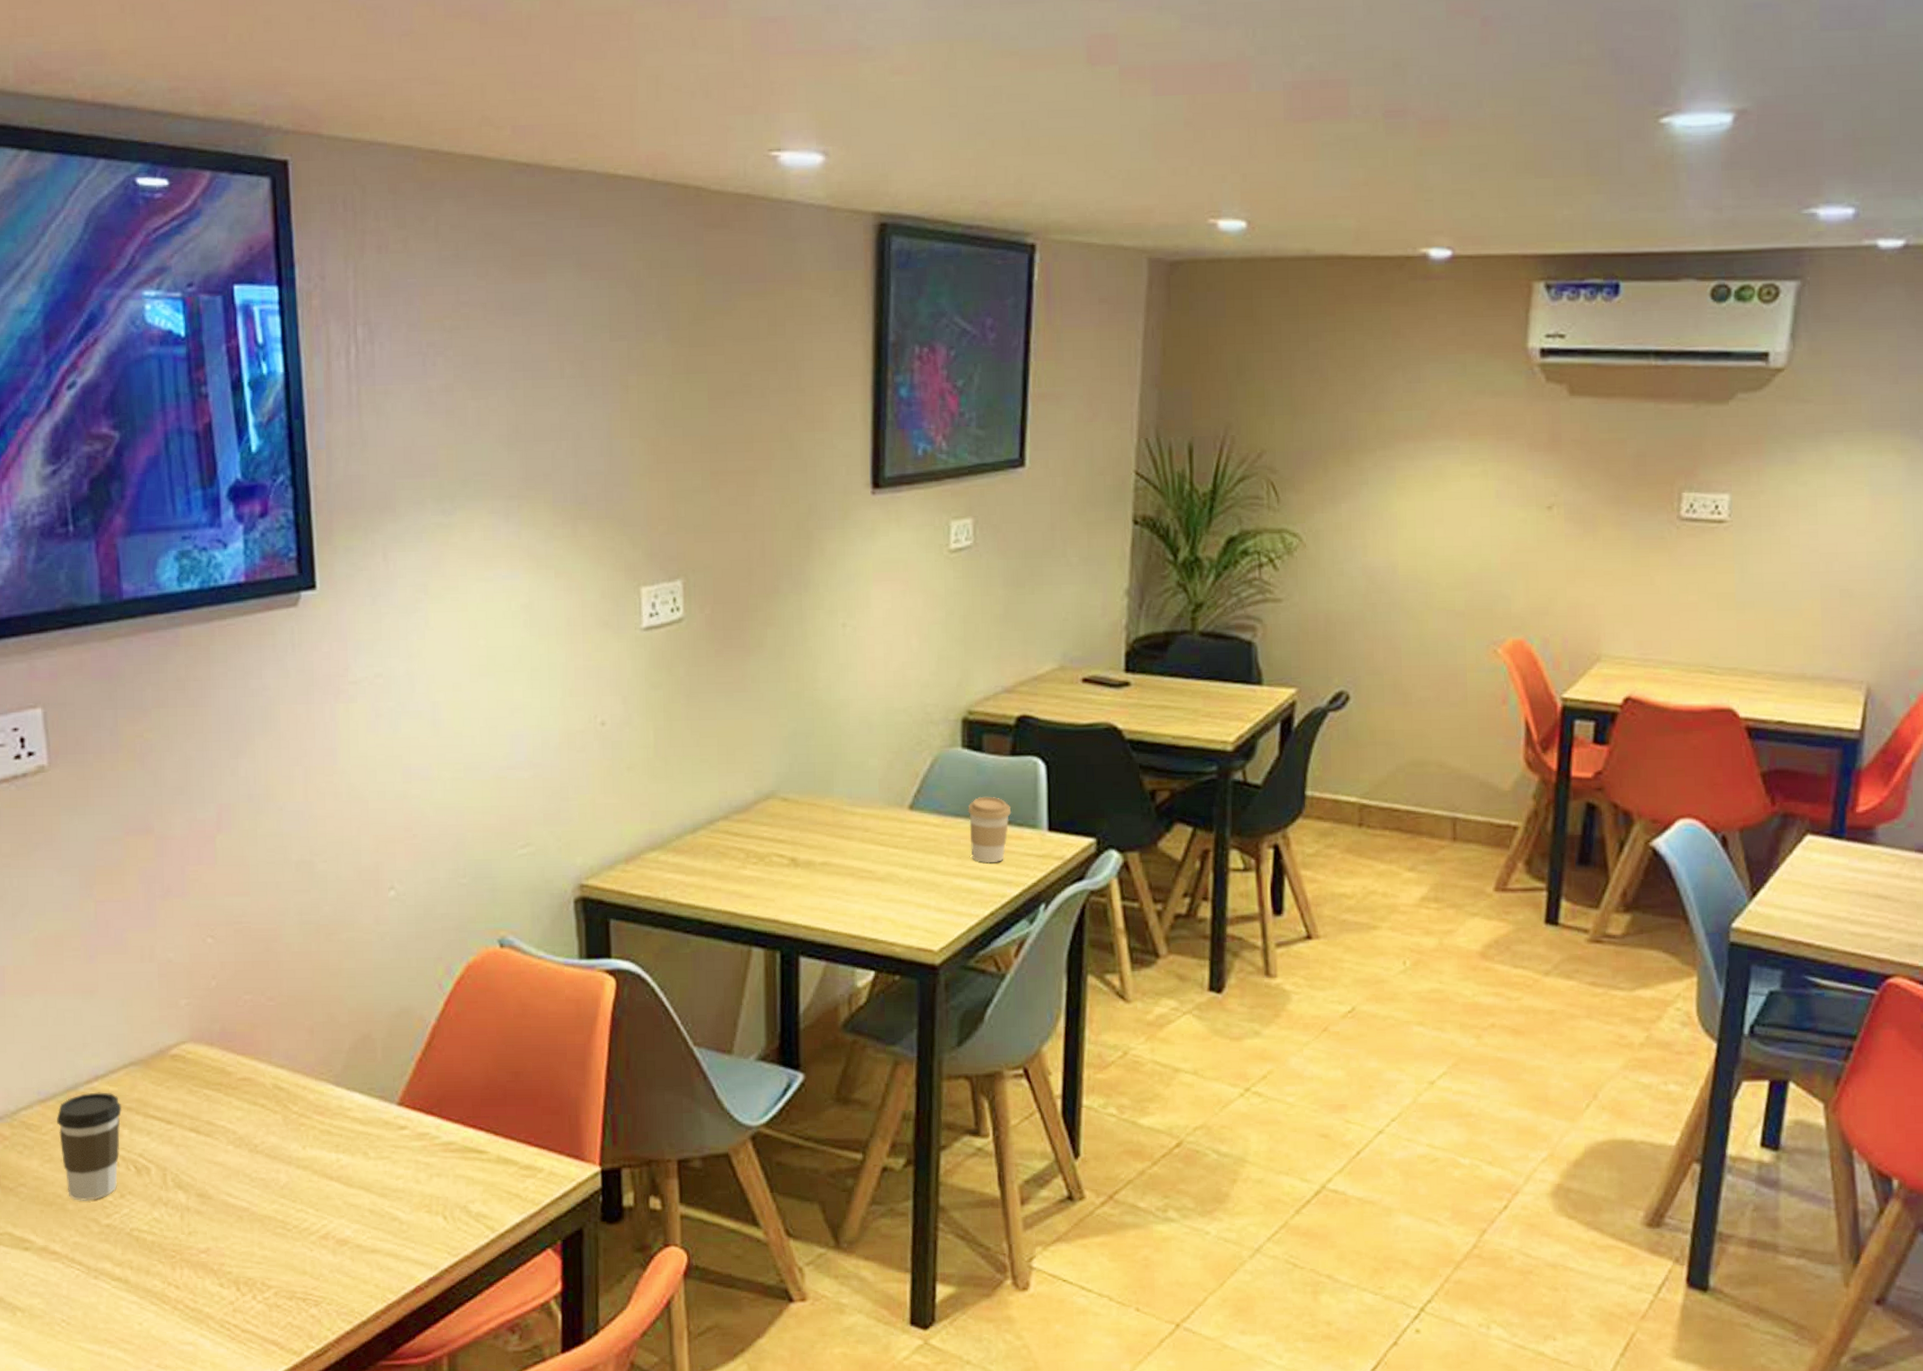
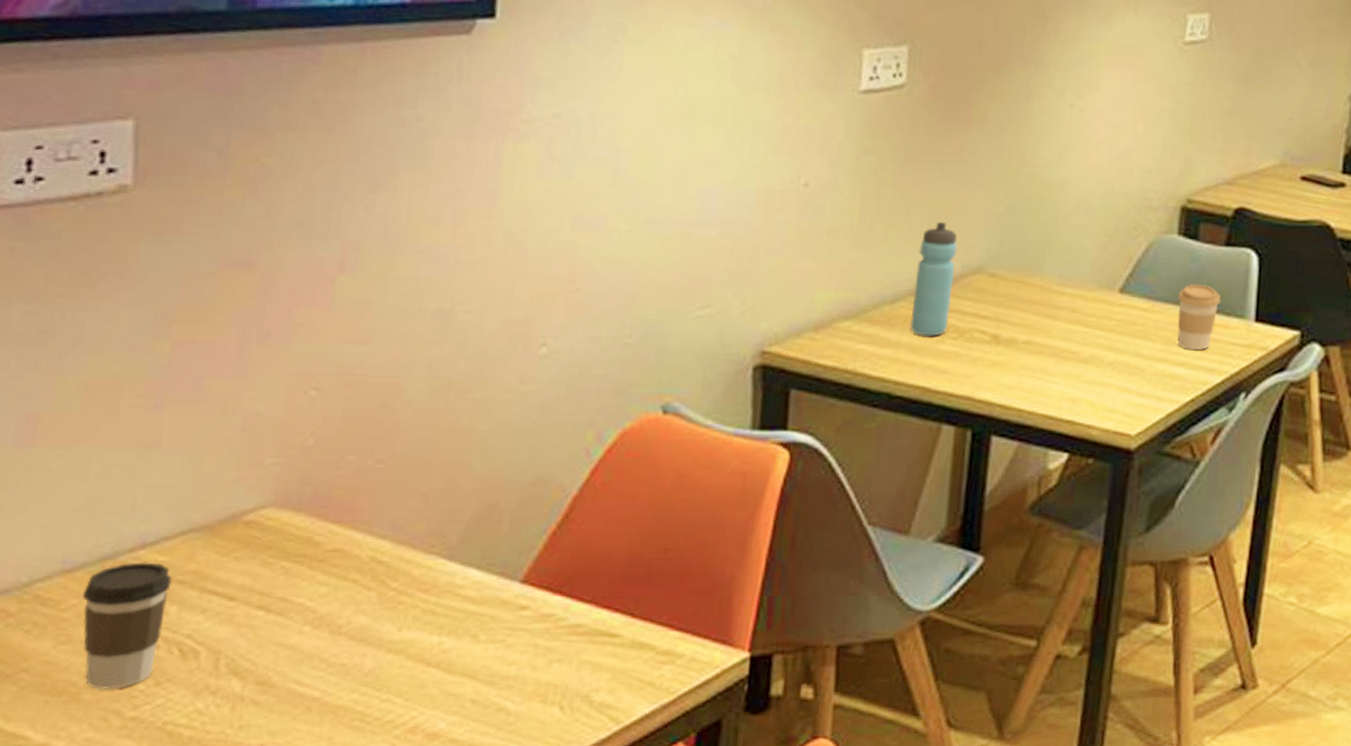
water bottle: none [712,750,749,863] -> present [910,221,958,336]

